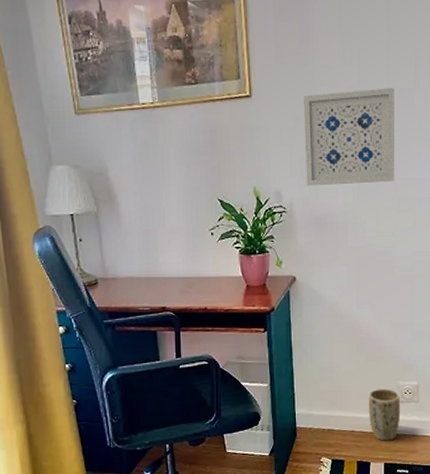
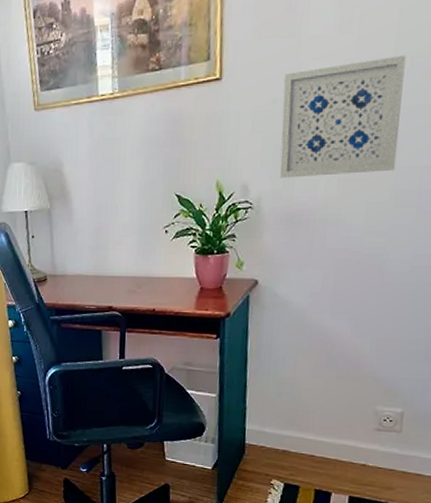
plant pot: present [368,389,401,441] -> none [334,412,377,472]

